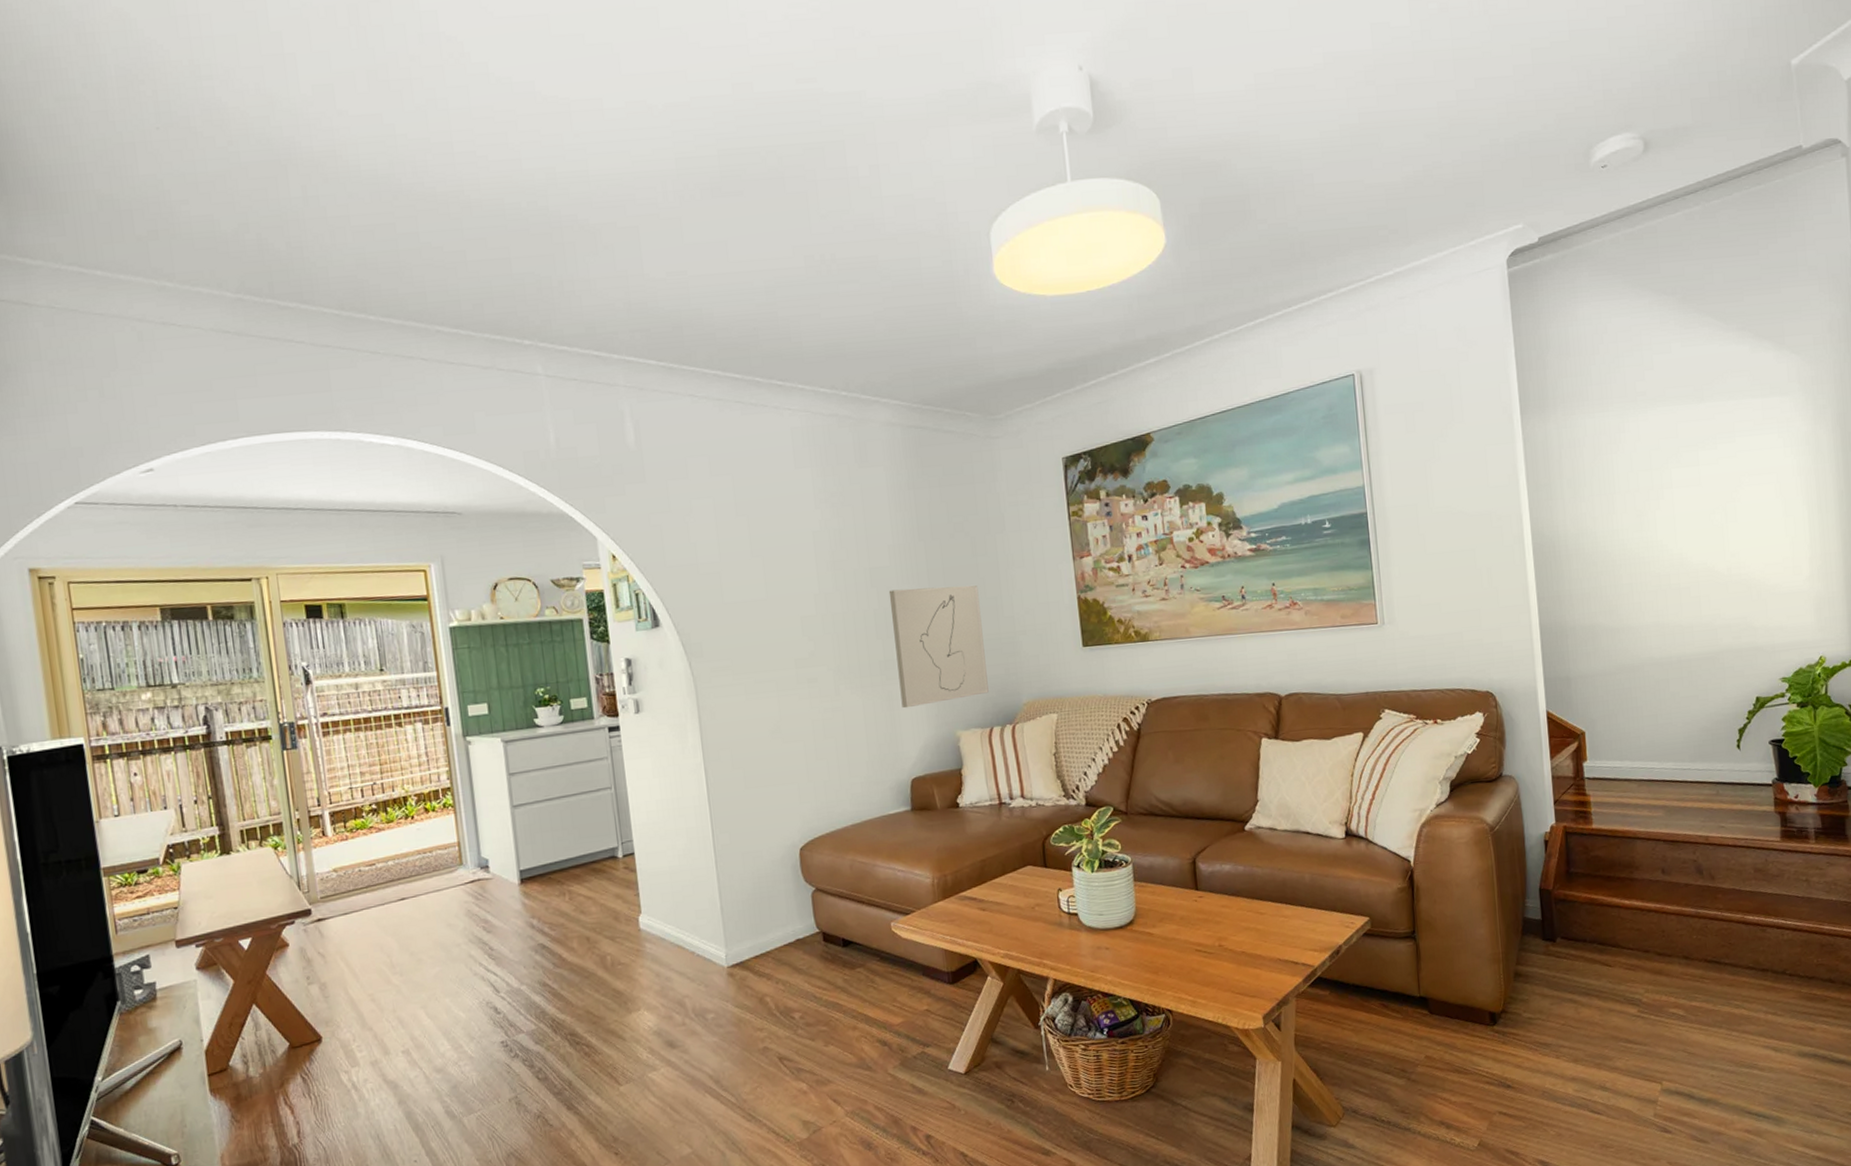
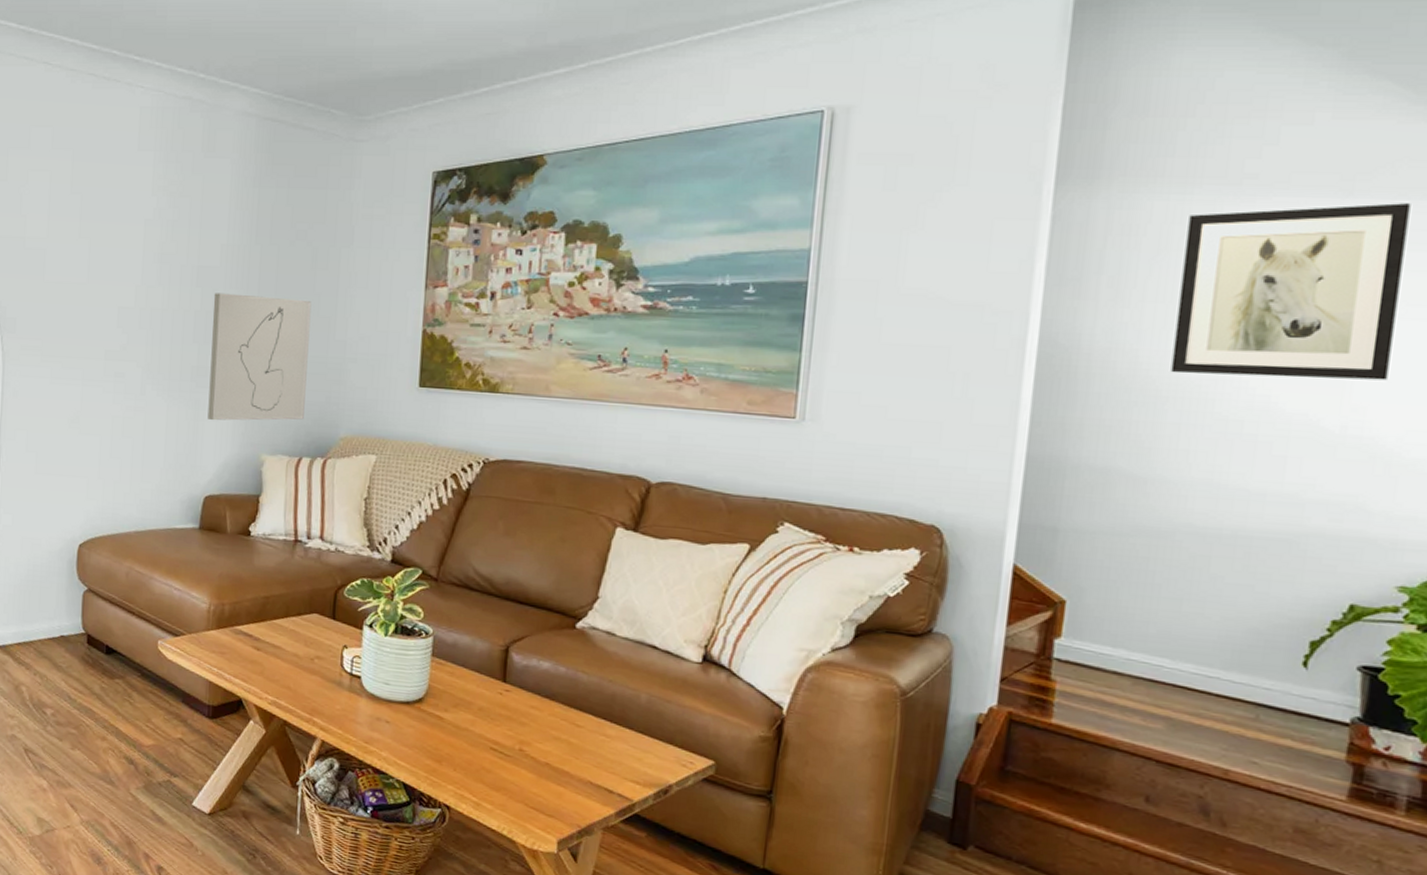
wall art: none [1609,403,1747,546] -> present [1171,203,1411,381]

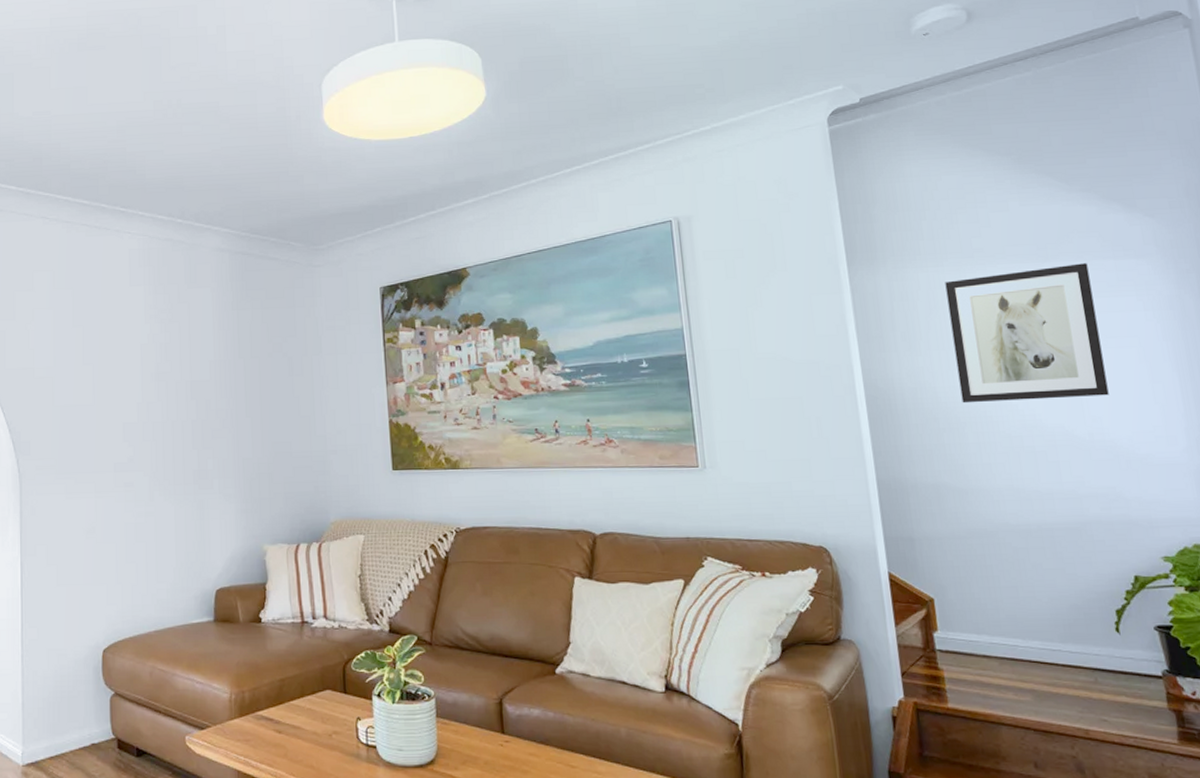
wall art: present [207,293,312,421] -> none [207,402,297,519]

